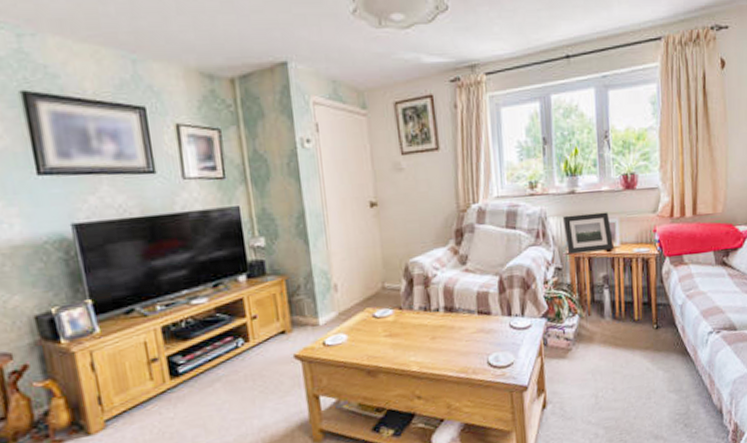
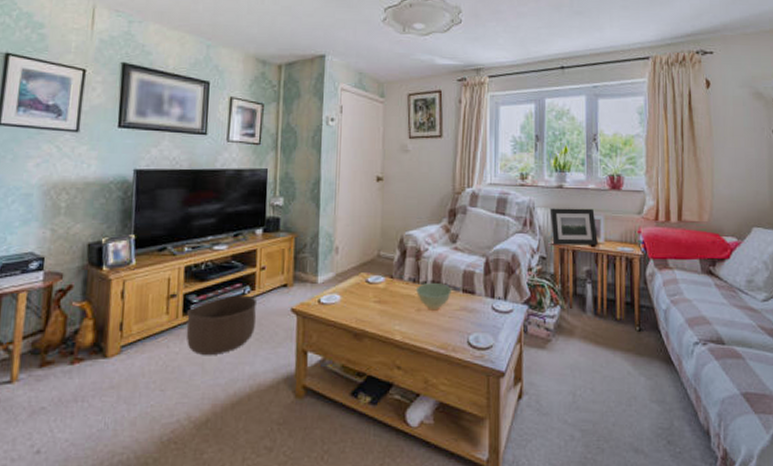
basket: none [173,347,257,417] -> present [186,295,258,356]
bowl: none [428,308,466,337] -> present [416,283,452,311]

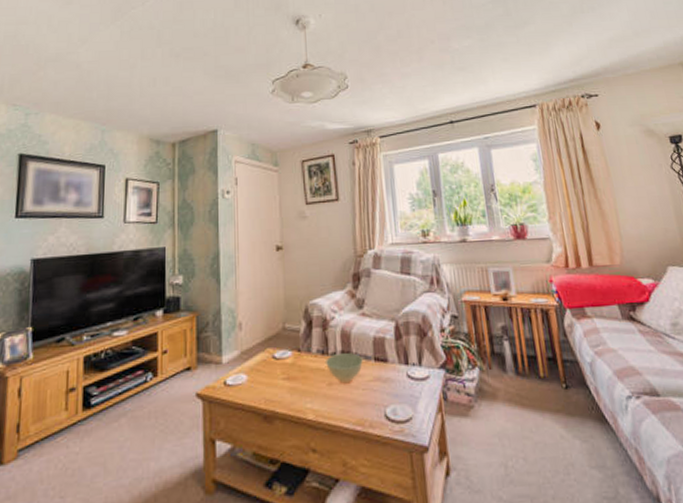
basket: present [186,295,258,356] -> none [86,382,161,454]
picture frame: present [549,208,598,246] -> none [455,260,510,302]

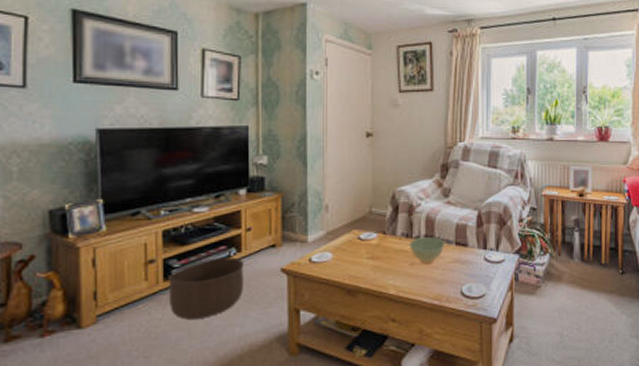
basket: none [86,382,161,454] -> present [167,257,245,321]

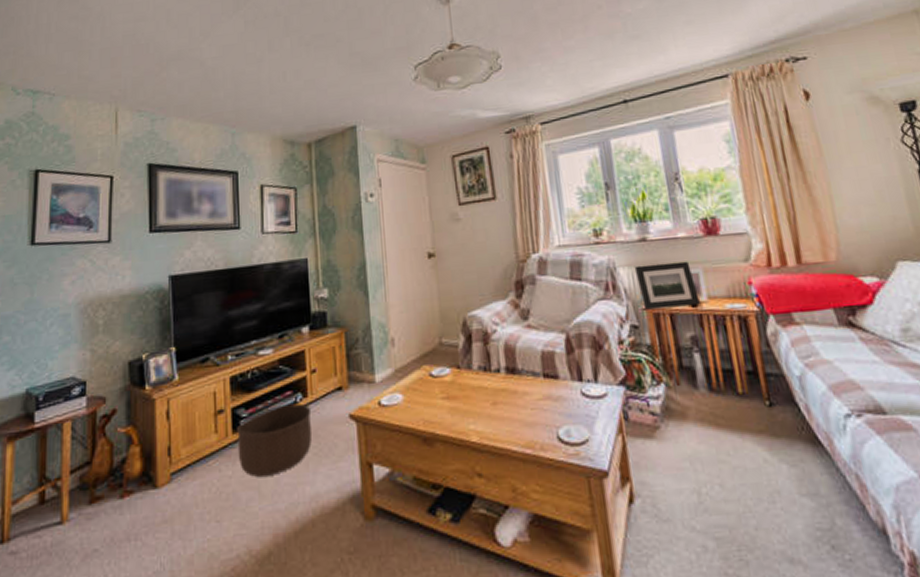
bowl: present [410,237,445,264] -> none [489,369,531,403]
picture frame: none [540,160,586,196] -> present [634,261,700,310]

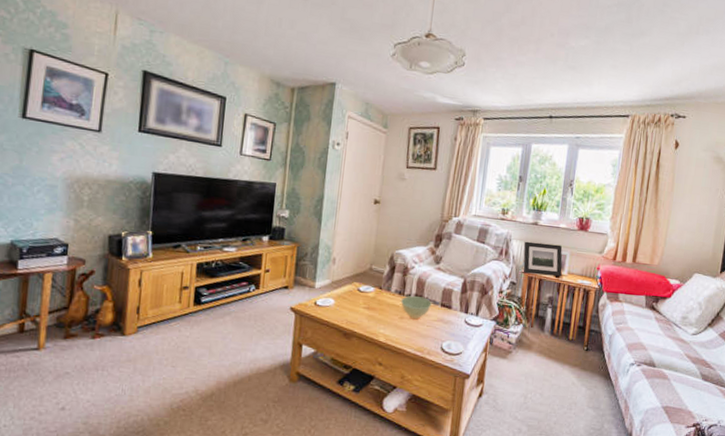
basket: present [235,403,313,478] -> none [196,291,261,341]
bowl: none [489,369,531,403] -> present [401,296,432,320]

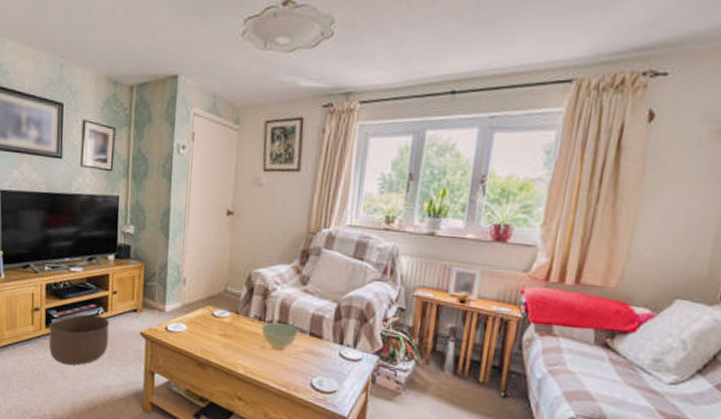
basket: none [196,291,261,341] -> present [48,314,110,366]
picture frame: present [523,241,563,277] -> none [414,256,470,302]

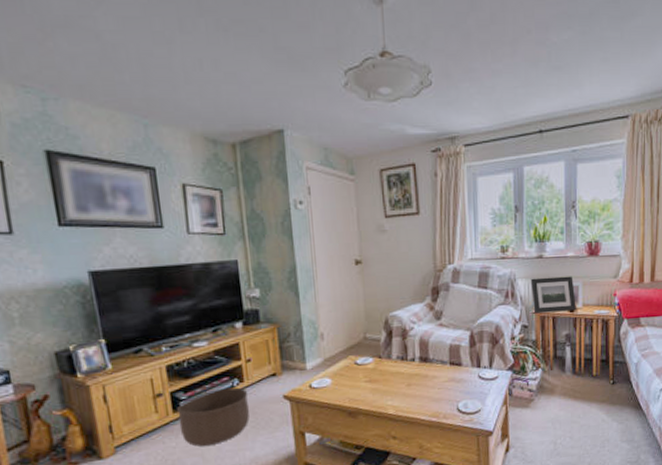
bowl: present [261,322,298,351] -> none [405,359,439,385]
picture frame: none [414,256,470,302] -> present [530,276,576,314]

